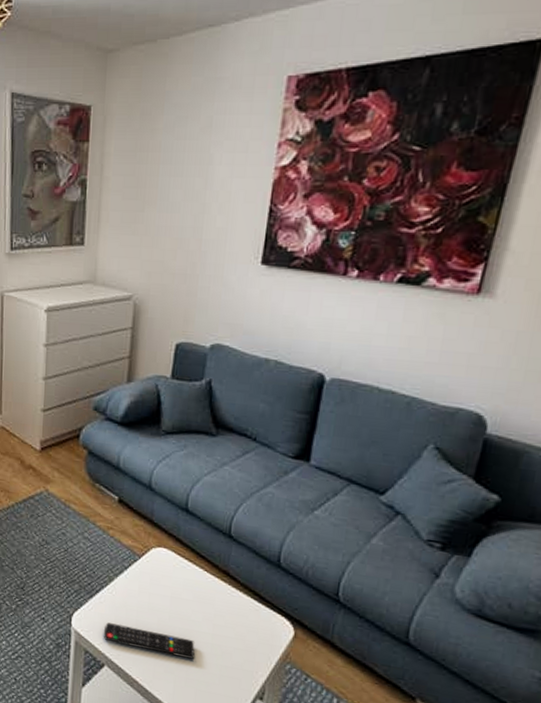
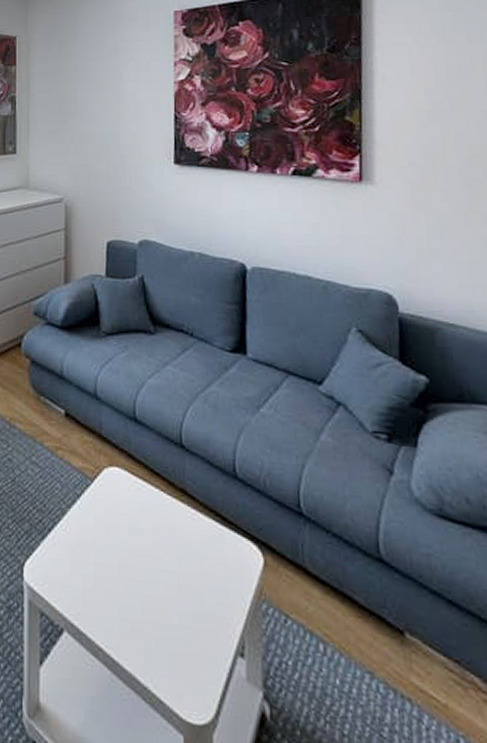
remote control: present [104,622,196,660] -> none [61,570,164,609]

